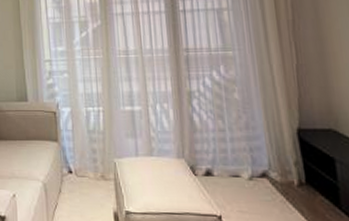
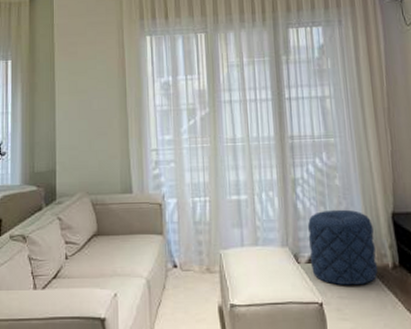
pouf: none [204,123,282,201] -> present [307,209,378,286]

